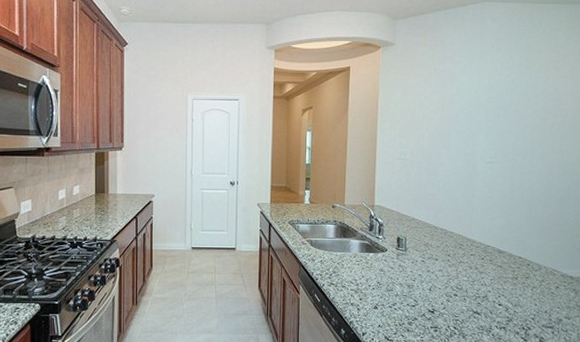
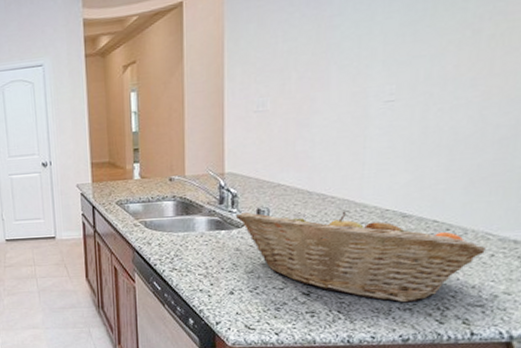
fruit basket: none [382,240,553,322] -> present [237,211,486,303]

